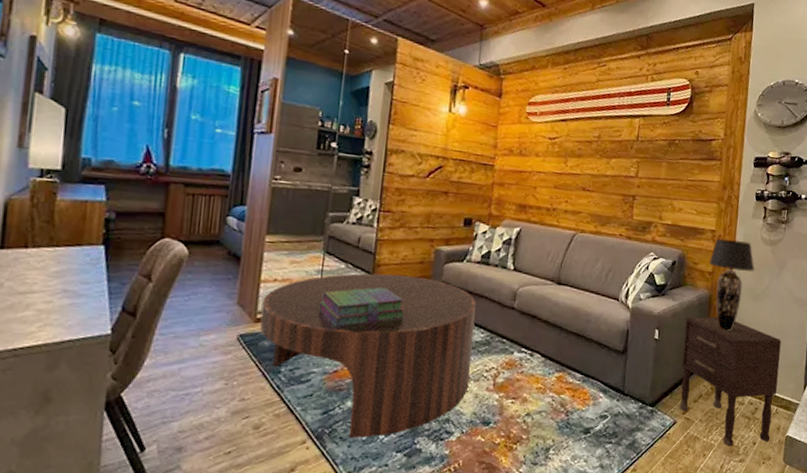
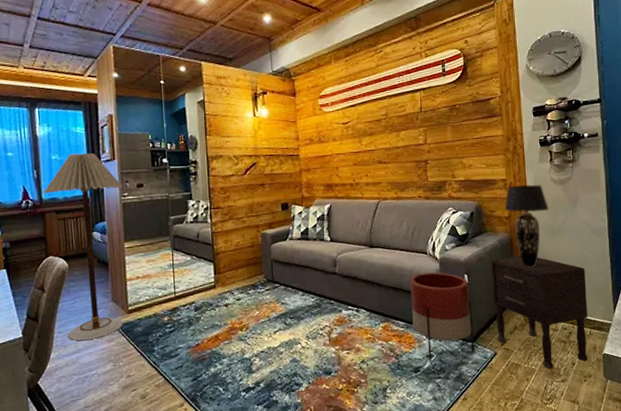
floor lamp: none [171,117,276,349] -> present [42,153,124,341]
coffee table: present [260,273,476,438] -> none [131,258,309,397]
stack of books: present [319,287,406,327] -> none [175,271,246,309]
planter: none [590,321,658,424] -> present [410,272,475,362]

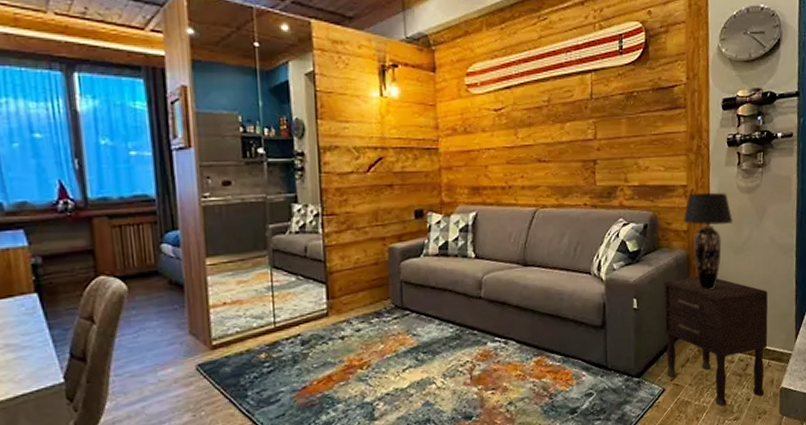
floor lamp: present [42,153,124,341] -> none [88,138,206,386]
planter: present [410,272,475,362] -> none [570,296,641,402]

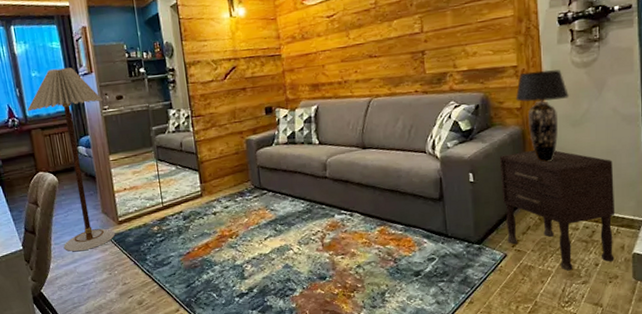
floor lamp: none [88,138,206,386] -> present [26,67,116,252]

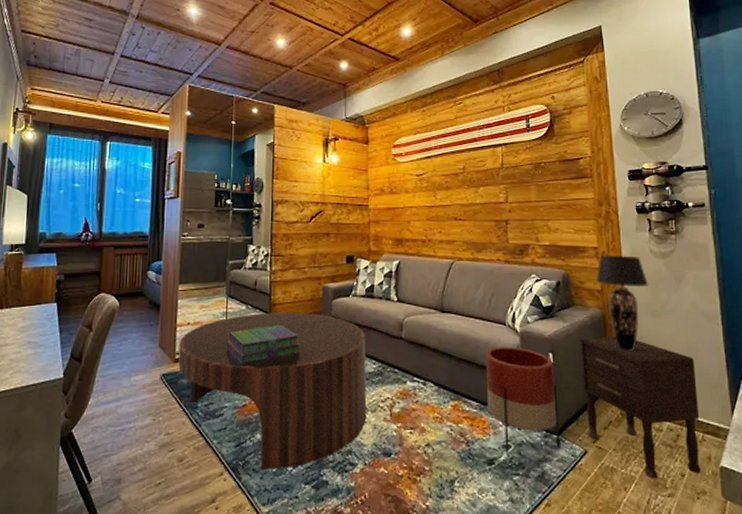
floor lamp: present [26,67,116,252] -> none [103,189,183,389]
coffee table: none [120,165,301,303] -> present [178,312,367,470]
stack of books: none [163,179,233,218] -> present [226,324,301,364]
planter: none [407,171,482,266] -> present [485,347,560,454]

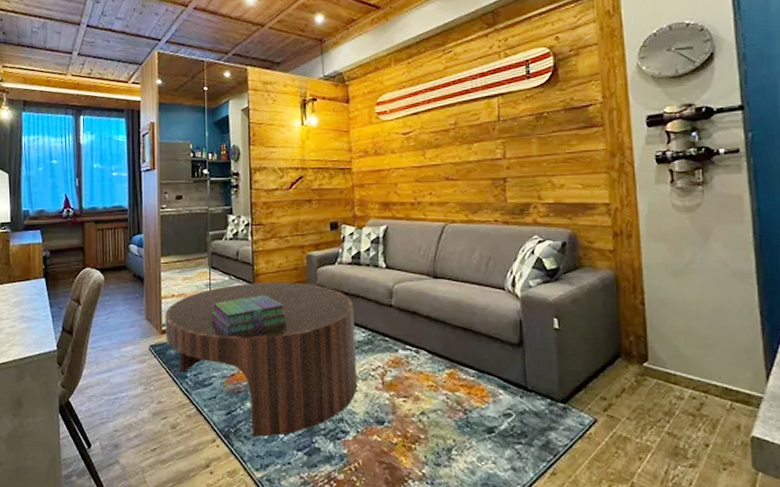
planter: present [485,347,560,454] -> none [483,313,567,423]
nightstand: present [580,337,701,479] -> none [588,300,729,449]
table lamp: present [596,255,648,351] -> none [607,211,669,314]

